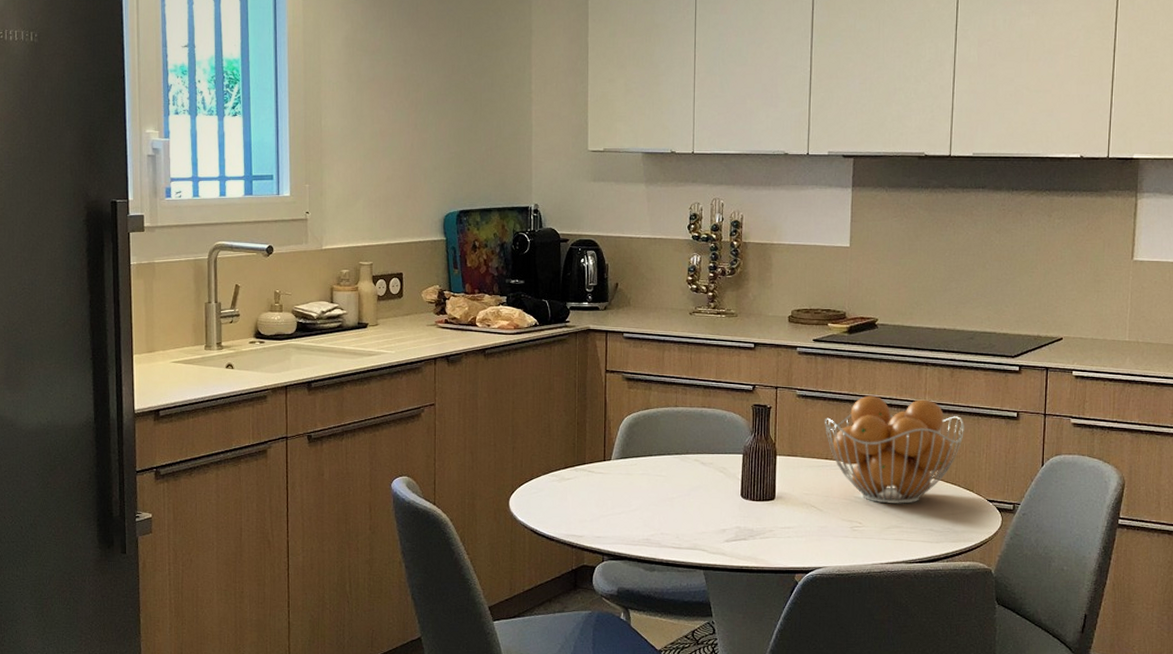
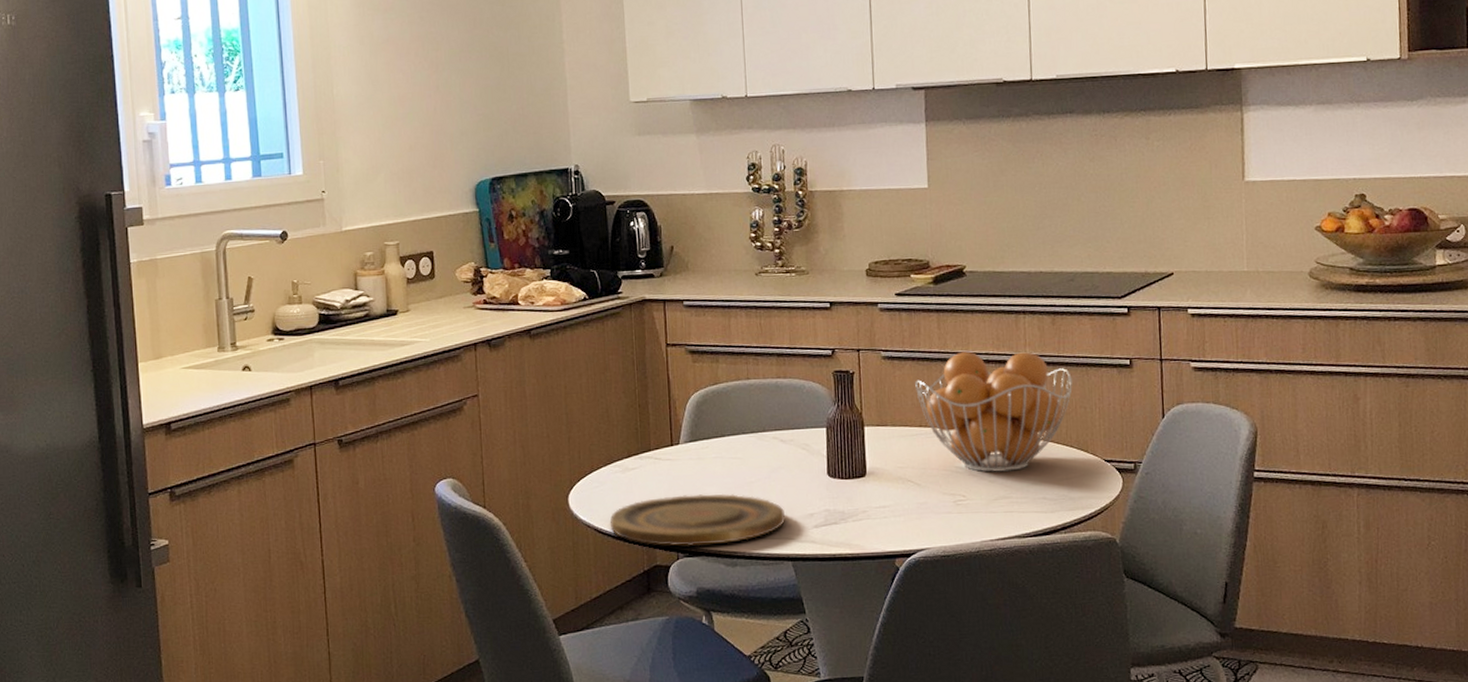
plate: none [544,505,700,551] -> present [609,493,785,546]

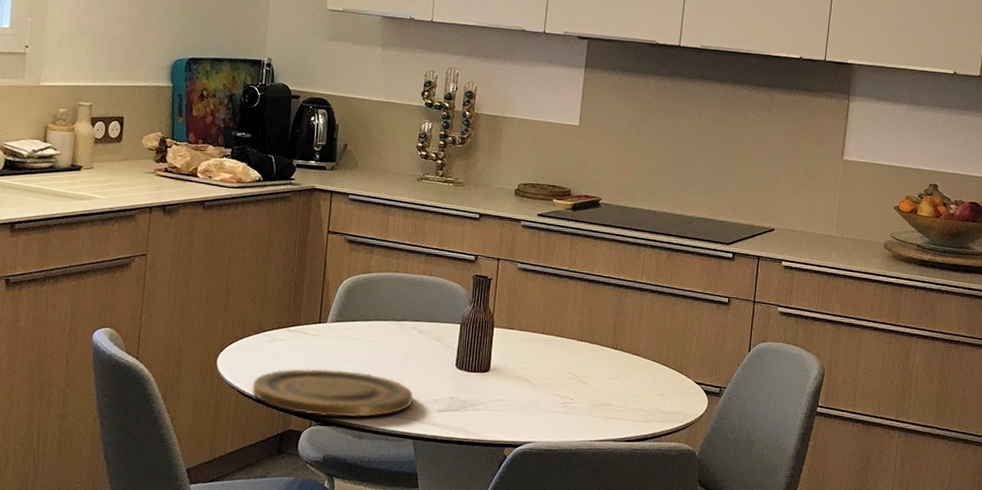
fruit basket: present [914,351,1073,472] -> none [543,273,678,383]

